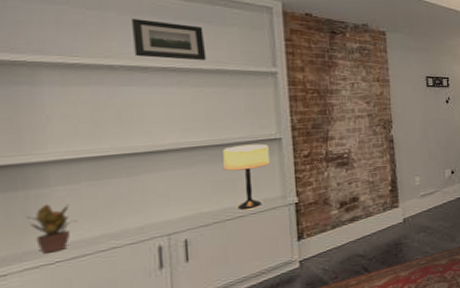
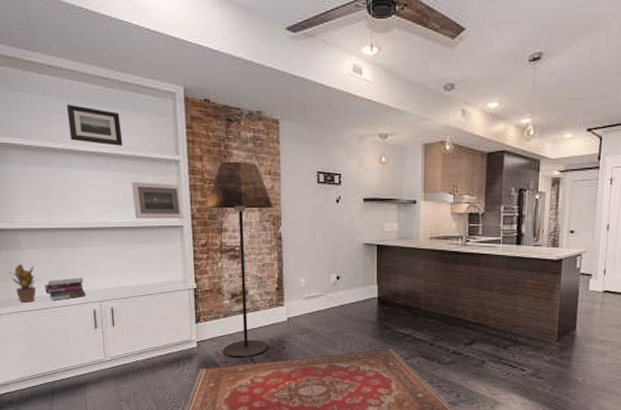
books: none [84,210,148,245] -> present [44,278,86,302]
picture frame: none [216,96,284,136] -> present [131,181,185,219]
table lamp: present [222,143,270,210] -> none [137,229,174,288]
floor lamp: none [308,70,384,272] -> present [206,161,273,358]

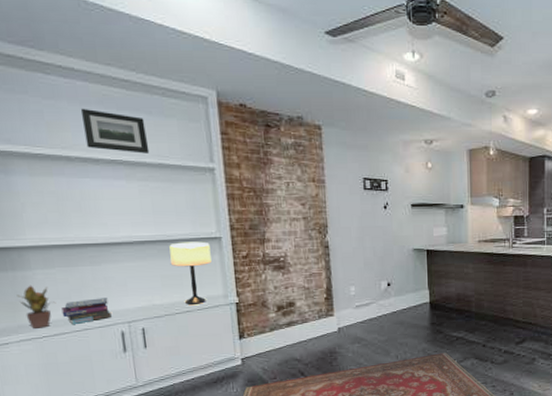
picture frame: present [131,181,185,219] -> none [160,191,223,232]
table lamp: none [137,229,174,288] -> present [169,241,211,305]
floor lamp: present [206,161,273,358] -> none [245,168,320,373]

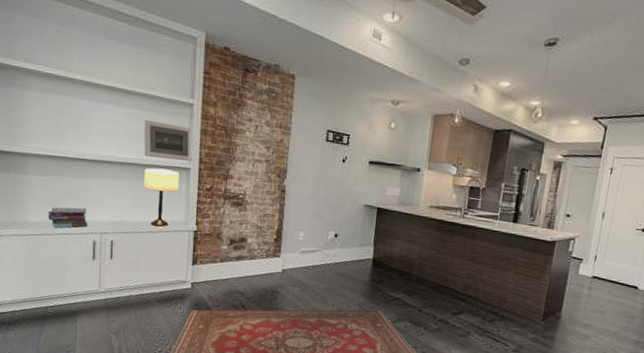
potted plant: present [17,285,56,329] -> none [14,187,45,227]
picture frame: present [80,108,150,154] -> none [88,37,141,84]
picture frame: none [160,191,223,232] -> present [144,119,193,162]

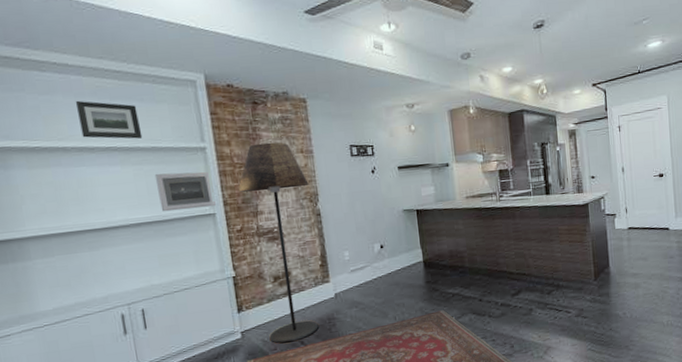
books: present [48,207,87,229] -> none [62,282,111,312]
picture frame: none [88,37,141,84] -> present [75,100,143,139]
table lamp: present [143,168,179,227] -> none [165,219,207,282]
floor lamp: none [214,110,281,304] -> present [238,142,319,344]

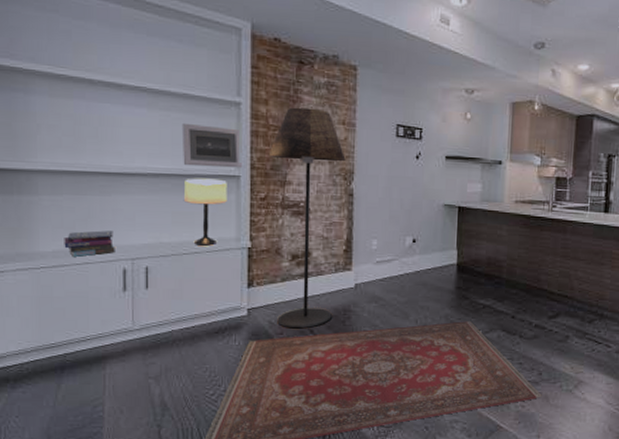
books: none [62,282,111,312] -> present [64,230,115,258]
picture frame: present [75,100,143,139] -> none [109,31,175,82]
table lamp: none [165,219,207,282] -> present [183,178,227,246]

